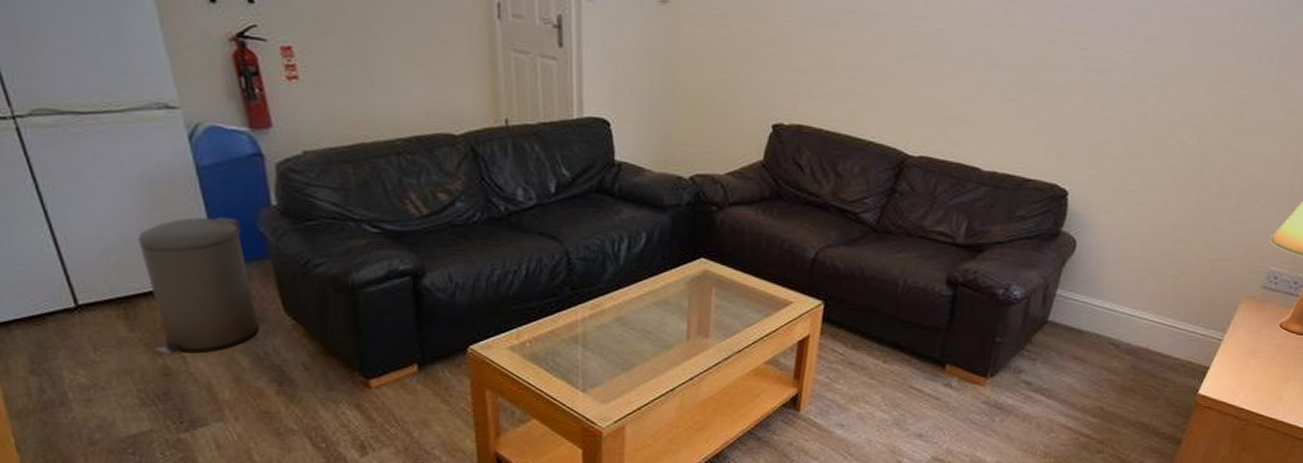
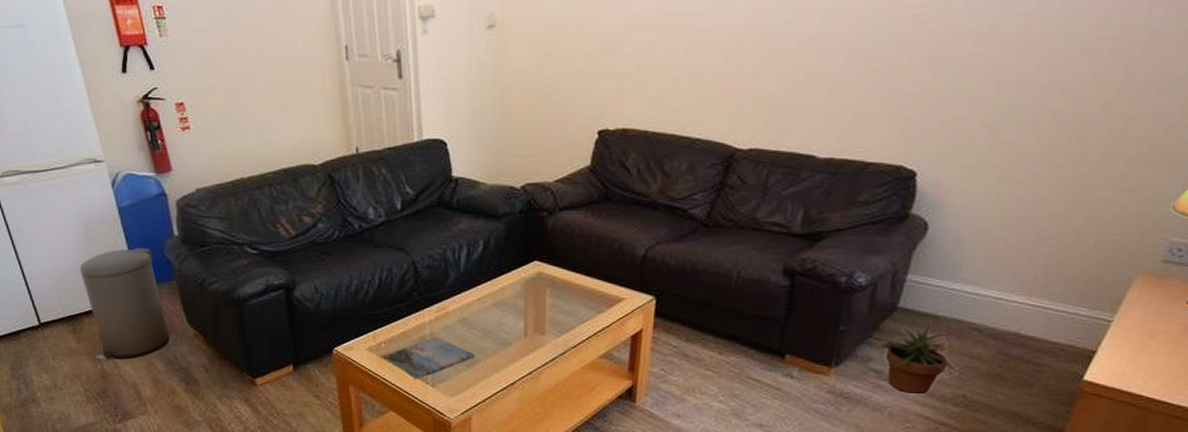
magazine: none [523,336,632,385] -> present [379,336,475,381]
potted plant: none [1029,335,1096,405] -> present [878,321,957,394]

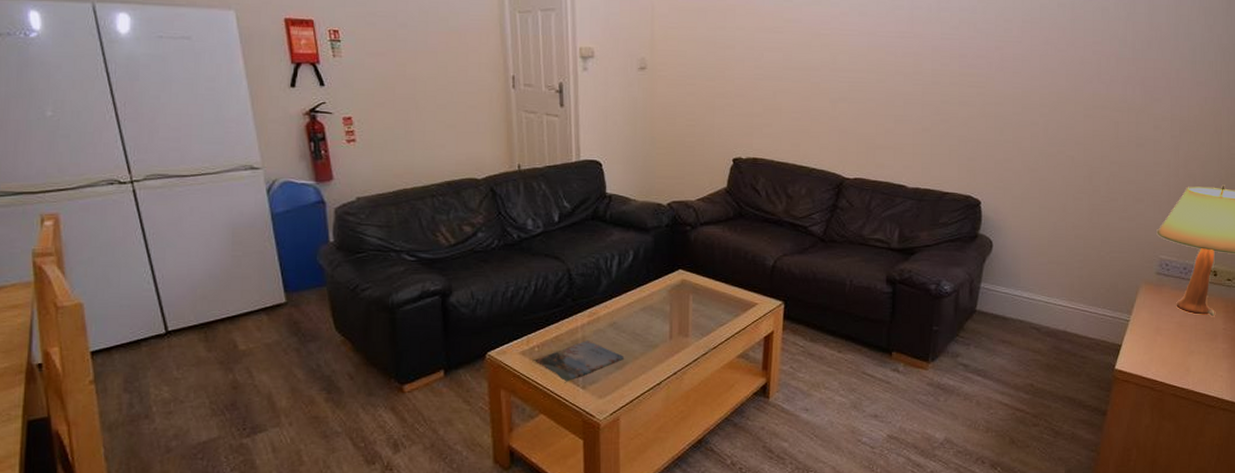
pedal bin: present [79,247,170,362] -> none [221,253,314,371]
potted plant: present [878,321,957,394] -> none [963,322,1025,384]

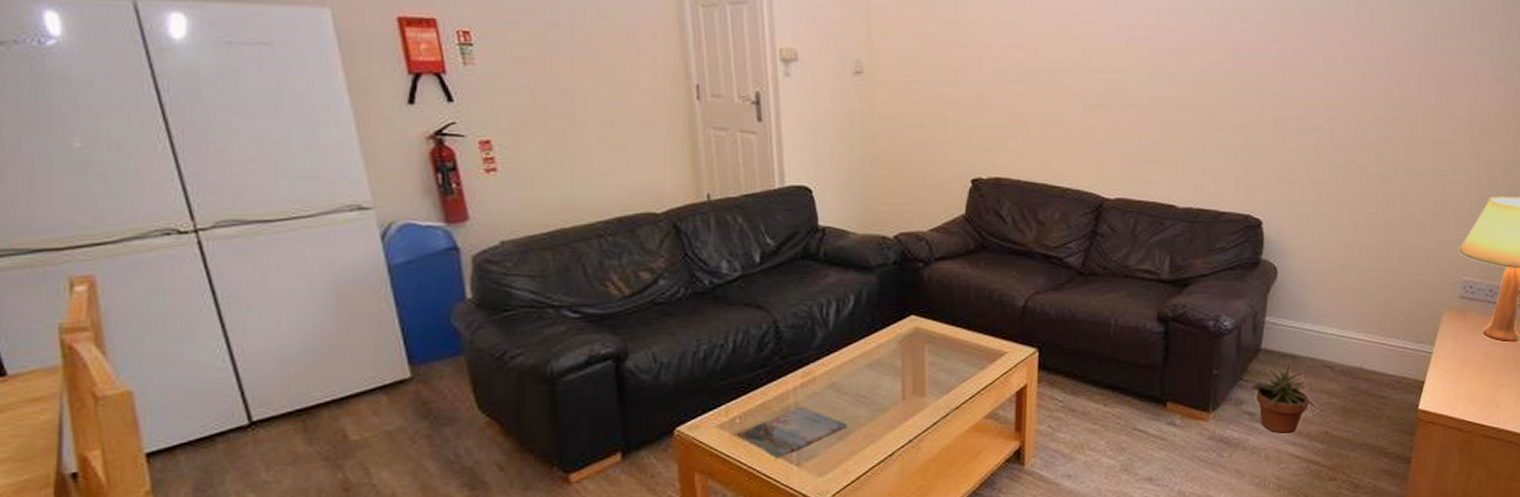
potted plant: none [963,322,1025,384] -> present [1248,361,1318,434]

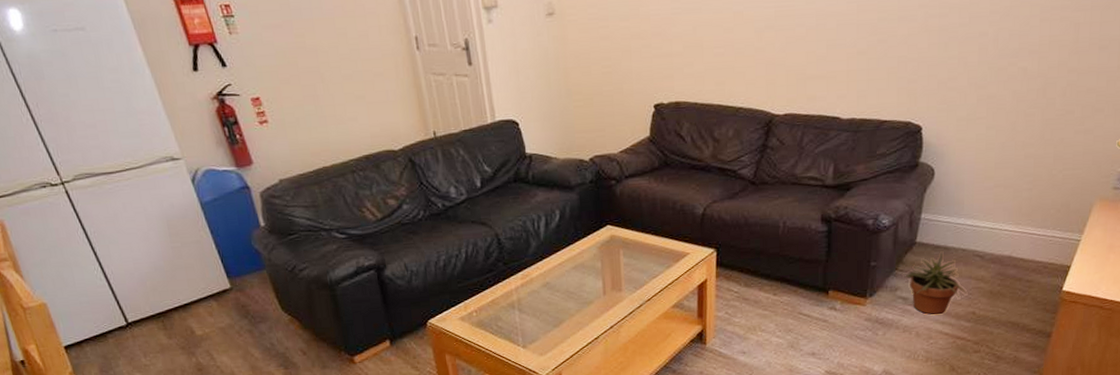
magazine: present [733,406,847,461] -> none [472,301,560,344]

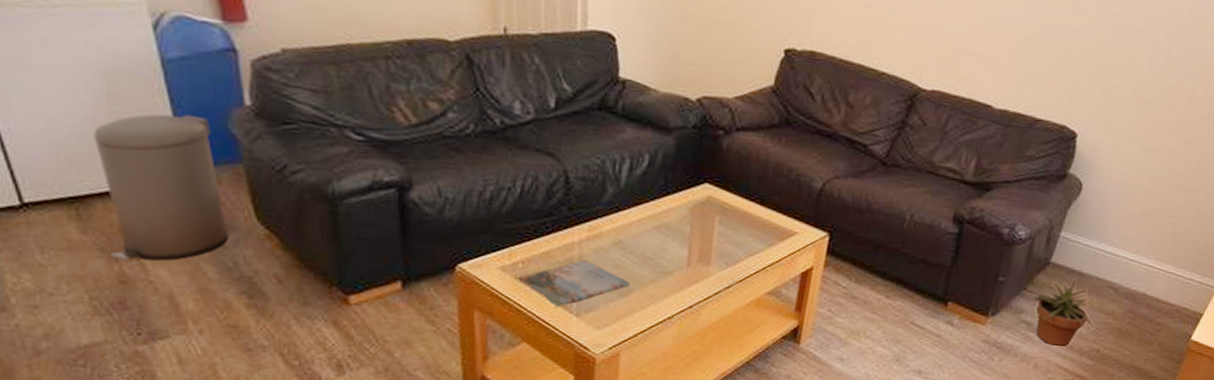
pedal bin: none [165,240,265,355] -> present [93,114,229,262]
magazine: none [472,301,560,344] -> present [515,259,629,309]

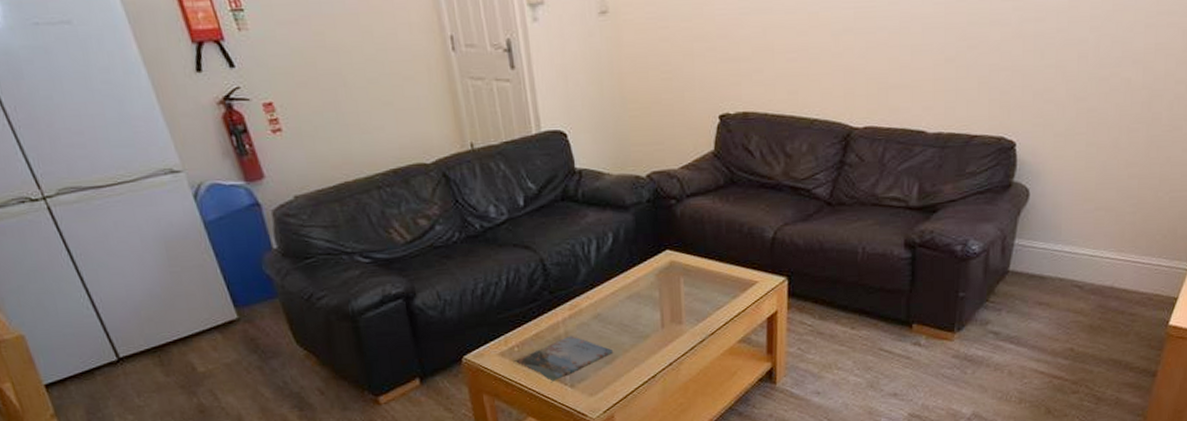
pedal bin: present [93,114,229,262] -> none [162,264,277,394]
potted plant: present [1031,278,1094,346] -> none [994,282,1064,351]

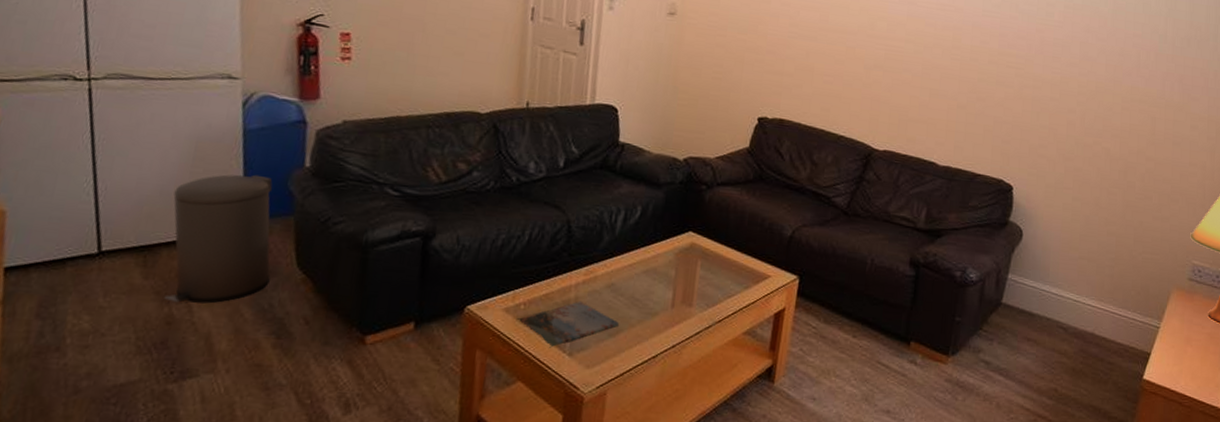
pedal bin: none [162,264,277,394] -> present [164,174,273,304]

